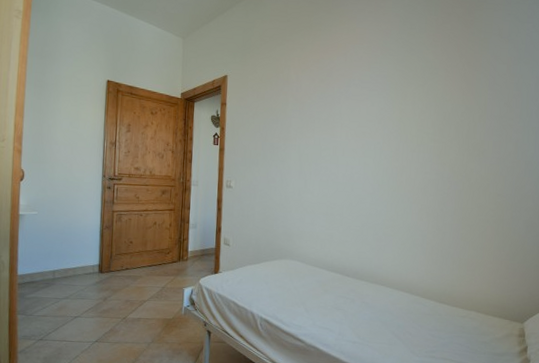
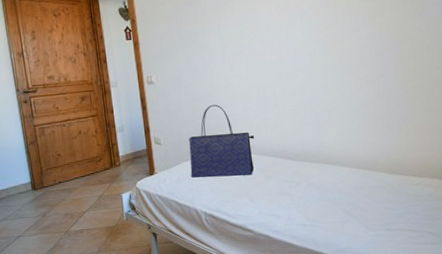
tote bag: none [253,215,318,286] -> present [189,104,255,178]

